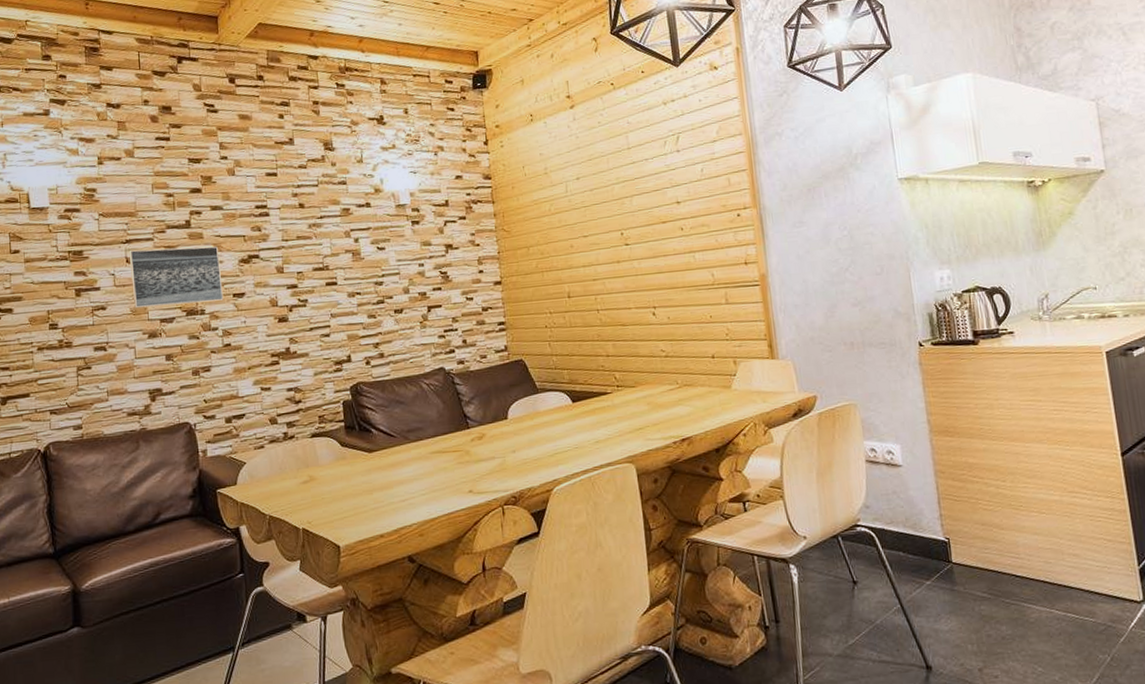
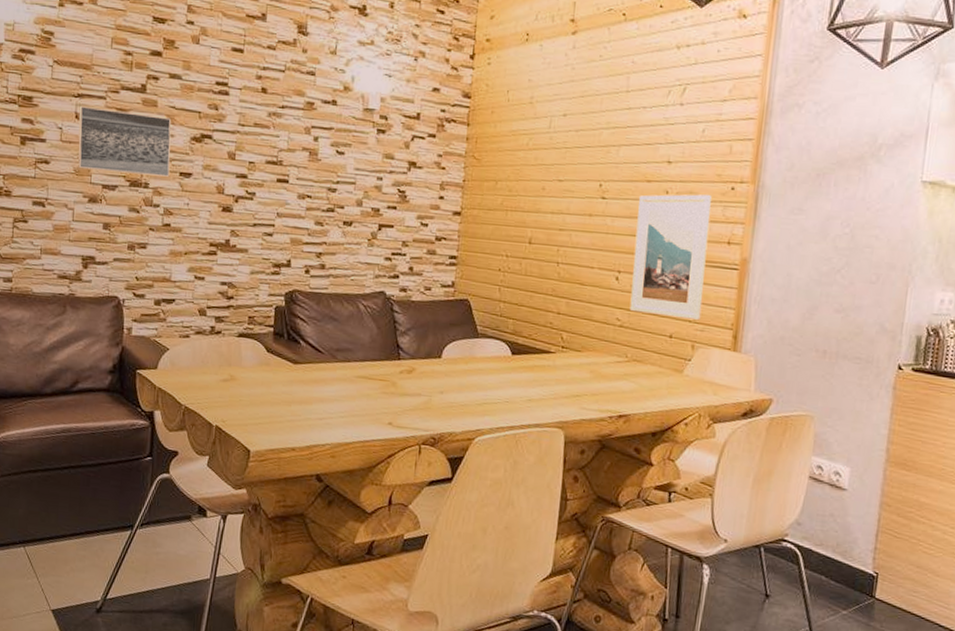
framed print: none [658,225,736,341] -> present [629,194,712,320]

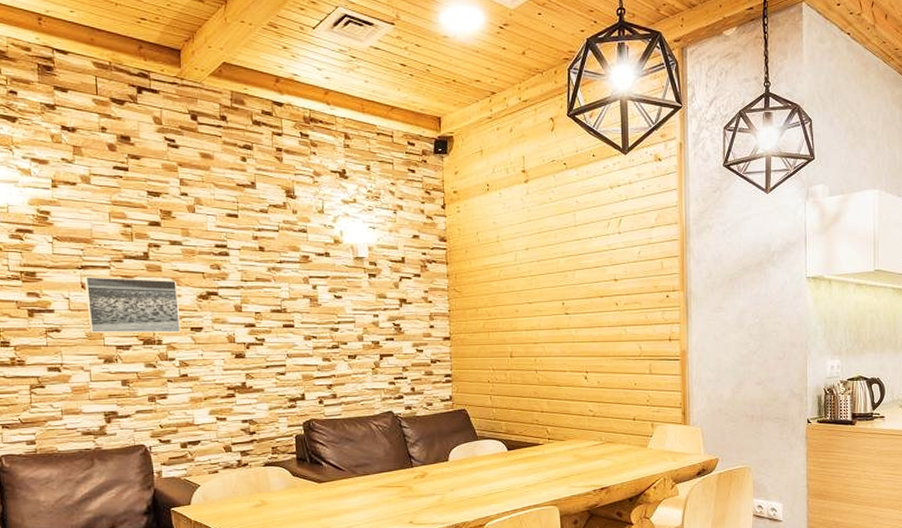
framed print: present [629,194,712,320] -> none [595,303,656,404]

